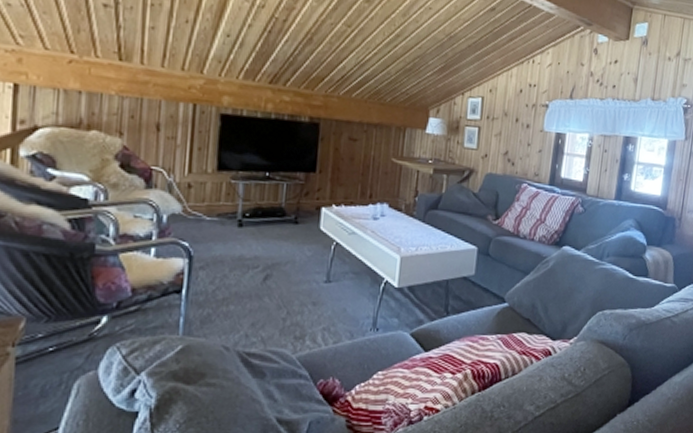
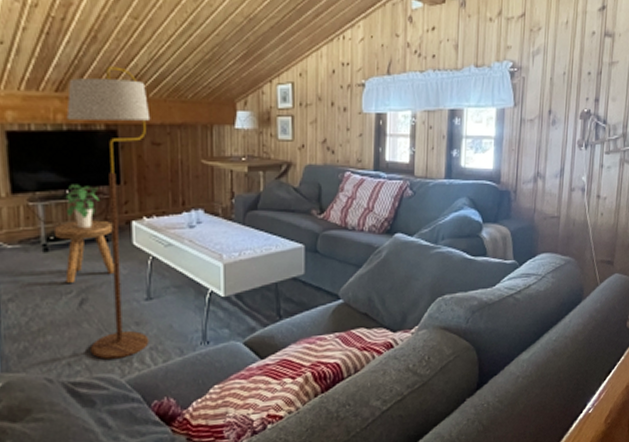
stool: none [249,201,304,258] -> present [53,220,115,283]
potted plant: none [263,168,296,210] -> present [65,184,101,229]
floor lamp: none [267,66,351,335] -> present [66,66,151,359]

